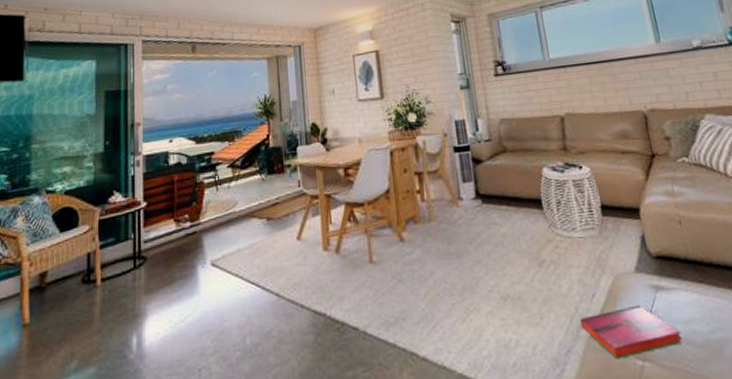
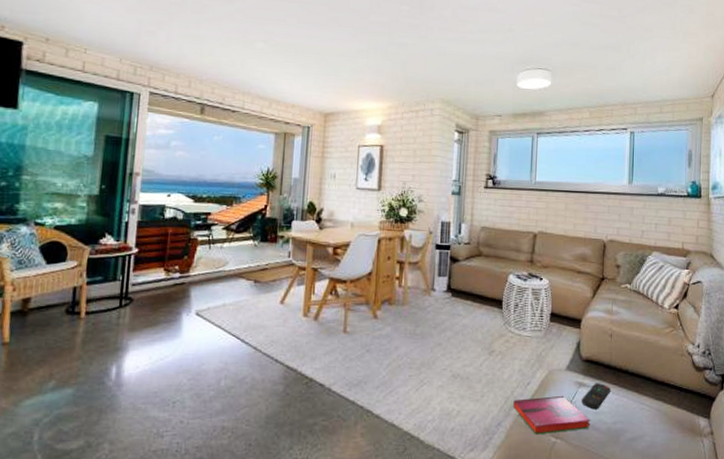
remote control: none [663,283,697,318] -> present [581,383,610,410]

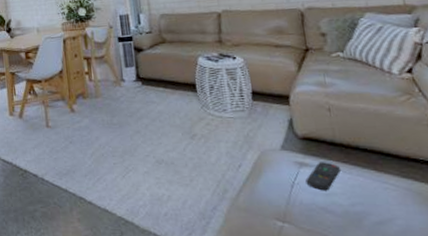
hardback book: present [513,395,590,435] -> none [226,176,322,219]

